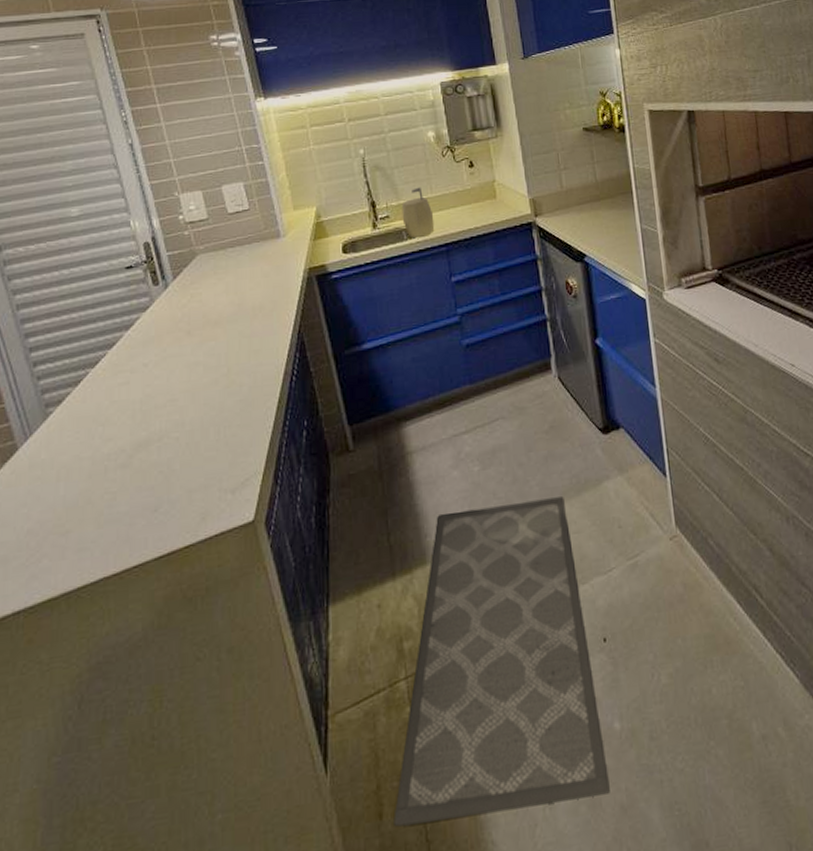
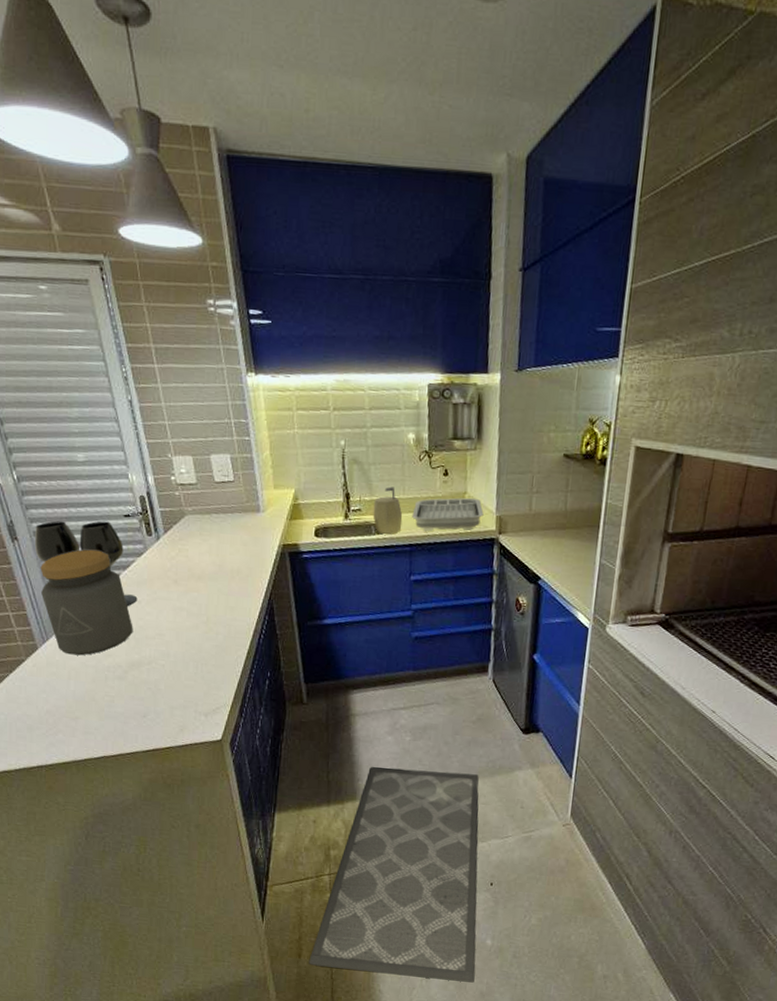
wine glass: none [17,277,144,373] -> present [34,520,138,606]
jar: none [24,312,139,449] -> present [40,549,133,656]
dish rack: none [443,184,516,228] -> present [412,497,484,532]

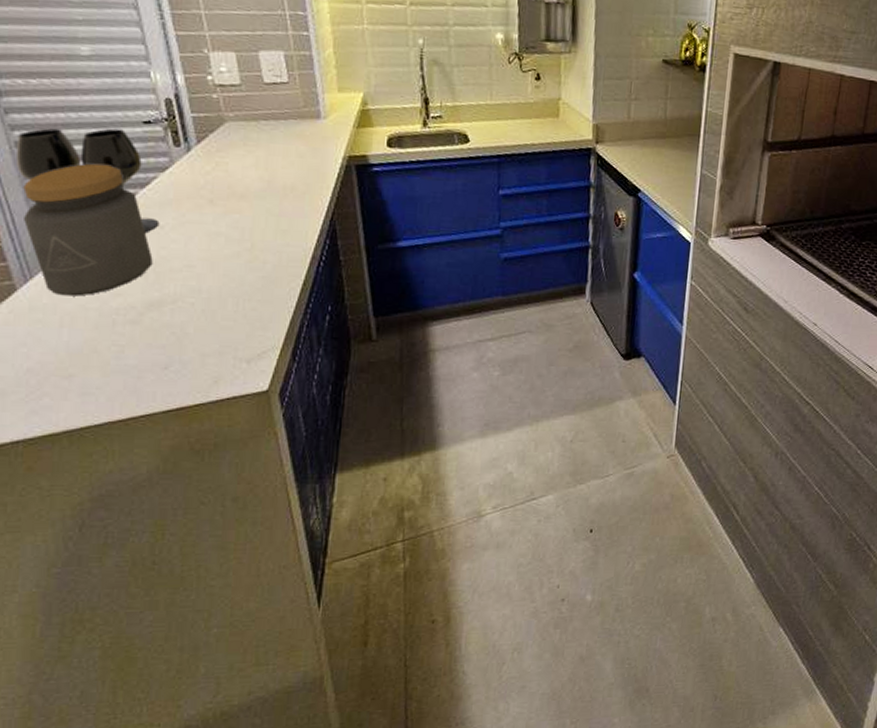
bath mat: present [309,767,479,983] -> none [377,408,577,654]
soap dispenser: present [373,486,403,535] -> none [455,91,490,145]
dish rack: present [412,497,484,532] -> none [500,104,579,142]

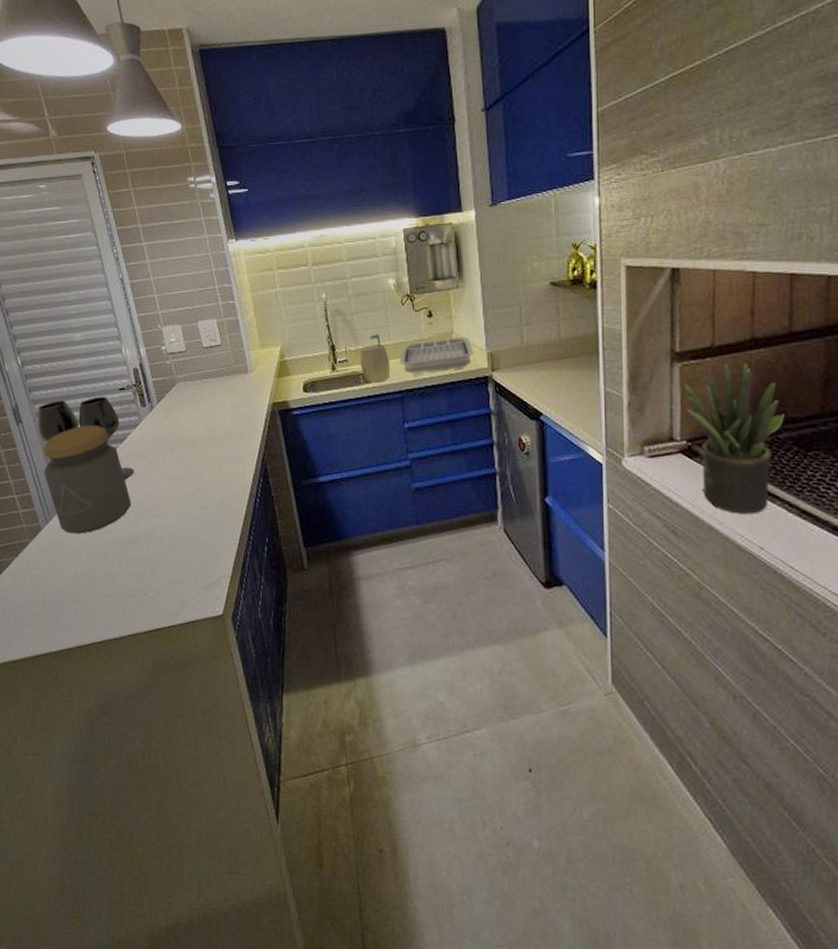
soap dispenser: none [455,91,490,145] -> present [360,334,391,384]
dish rack: none [500,104,579,142] -> present [400,336,473,376]
potted plant: none [770,156,848,294] -> present [684,363,784,514]

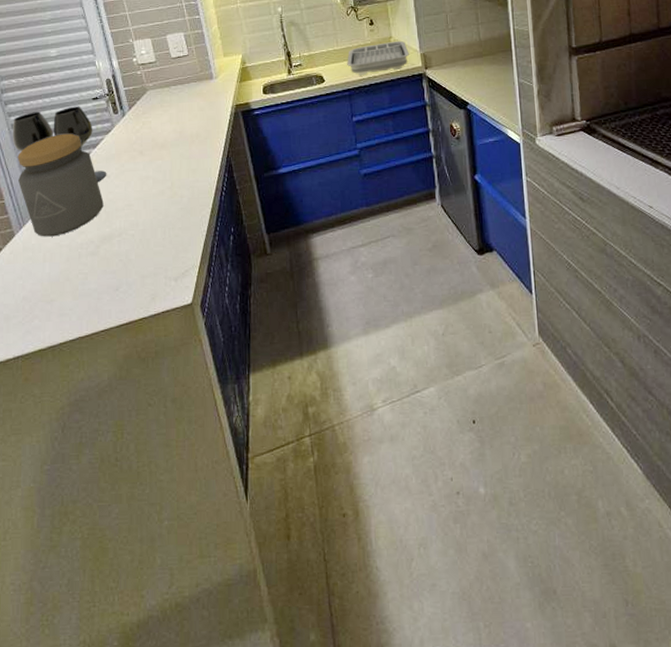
soap dispenser: present [360,334,391,384] -> none [312,41,339,84]
potted plant: present [684,363,784,514] -> none [581,54,660,179]

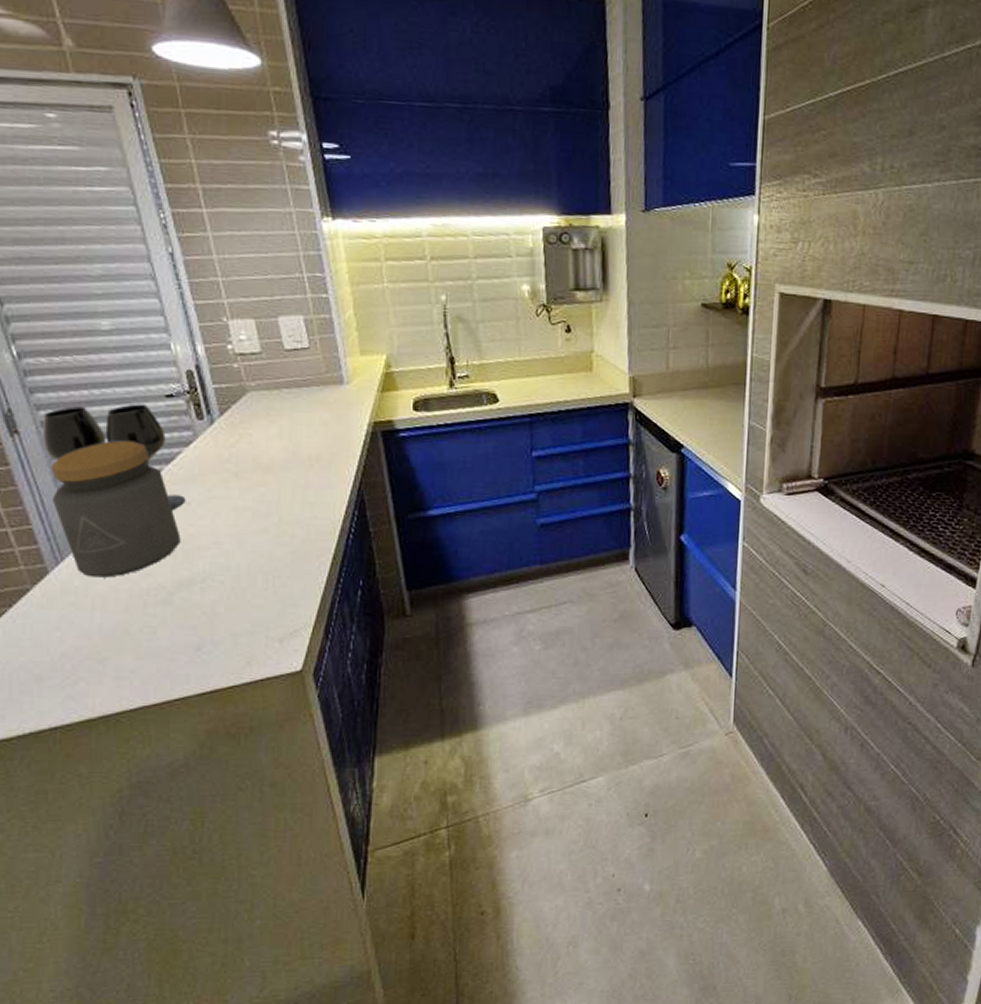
dish rack: present [347,40,409,76] -> none [531,356,614,399]

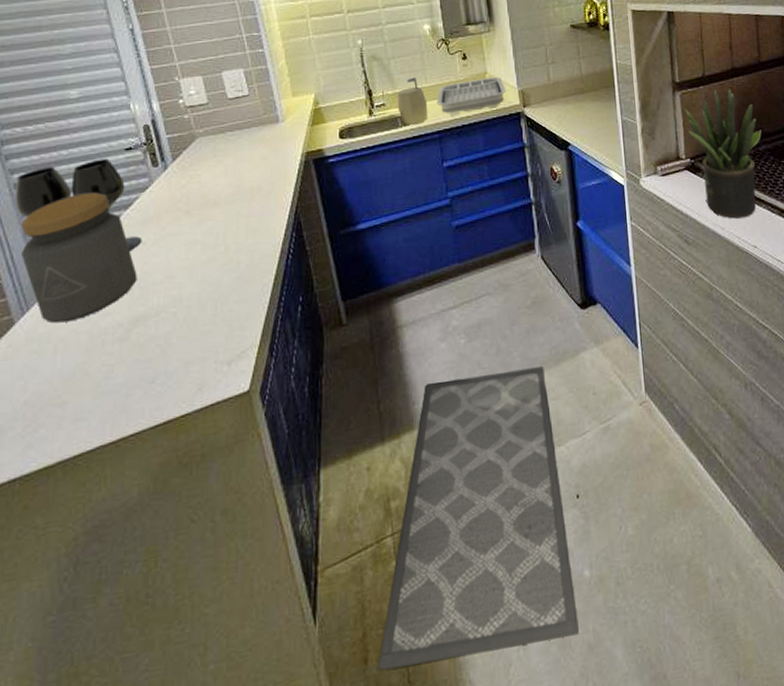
bath mat: none [425,684,632,947] -> present [378,366,579,671]
soap dispenser: none [483,347,520,405] -> present [397,77,428,126]
dish rack: none [531,356,614,399] -> present [437,76,506,116]
potted plant: none [826,401,914,552] -> present [685,89,762,219]

